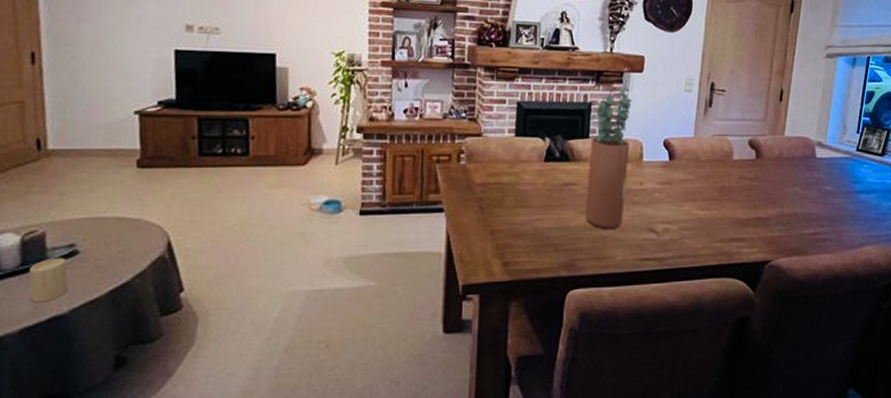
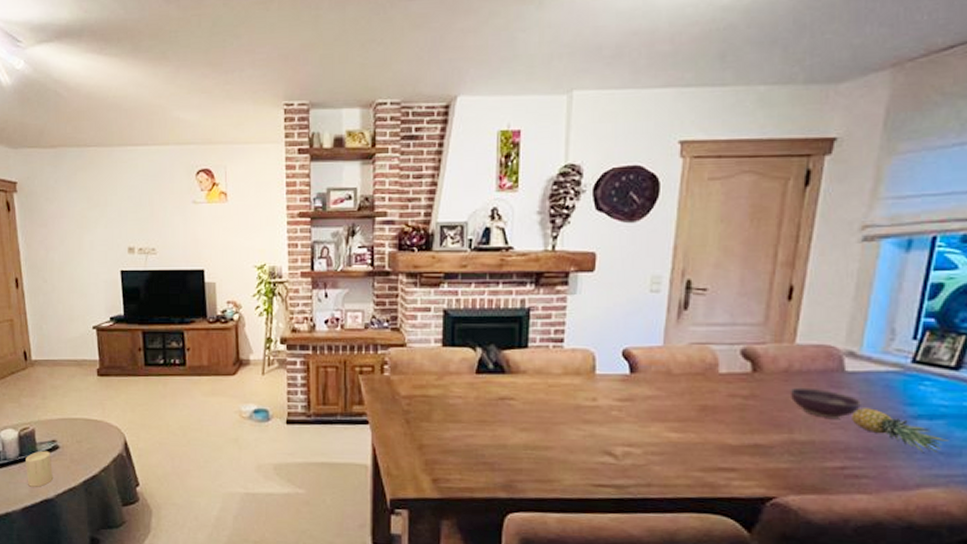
vase: present [584,81,632,229] -> none [524,282,581,449]
bowl: none [781,170,826,195] -> present [790,387,861,418]
fruit: none [820,186,879,219] -> present [852,408,949,452]

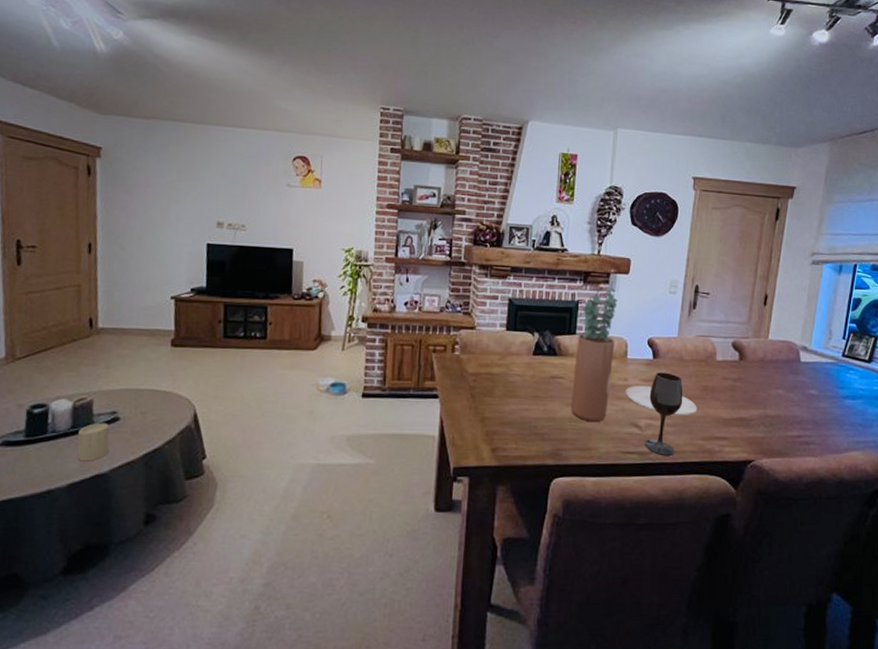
vase: none [524,282,581,449] -> present [570,282,618,422]
plate: none [594,406,693,442] -> present [625,385,697,415]
wine glass: none [623,390,673,490] -> present [645,372,683,456]
bowl: present [790,387,861,418] -> none [764,373,810,398]
fruit: present [852,408,949,452] -> none [804,390,865,424]

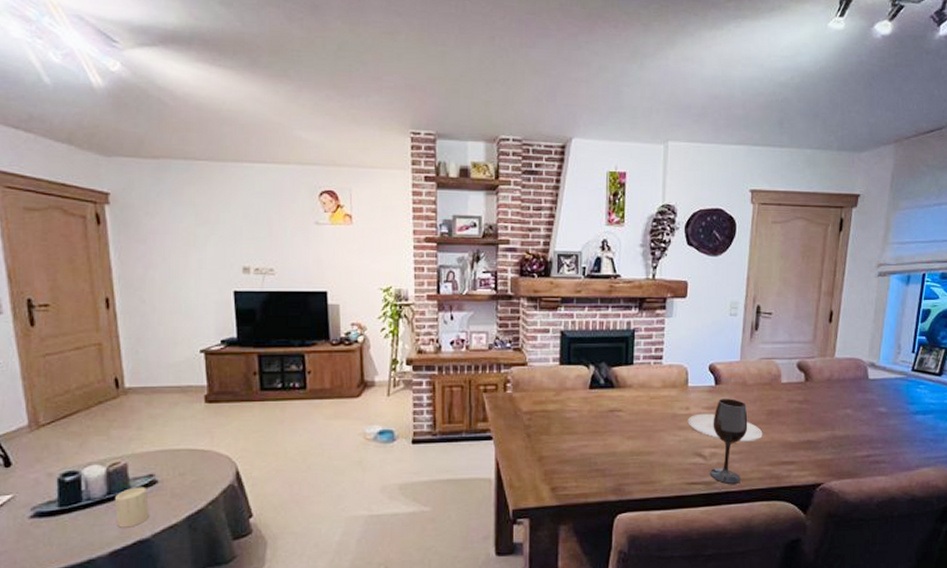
vase: present [570,282,618,422] -> none [631,307,676,454]

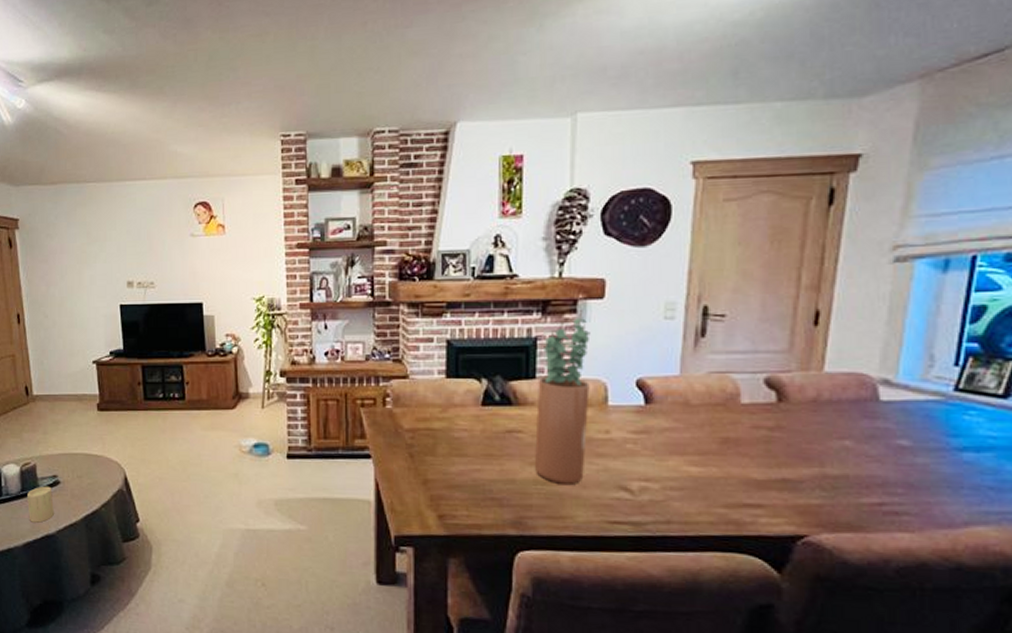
vase: none [631,307,676,454] -> present [534,310,590,484]
plate: present [687,413,763,442] -> none [608,438,714,476]
wine glass: present [710,399,748,484] -> none [640,421,692,527]

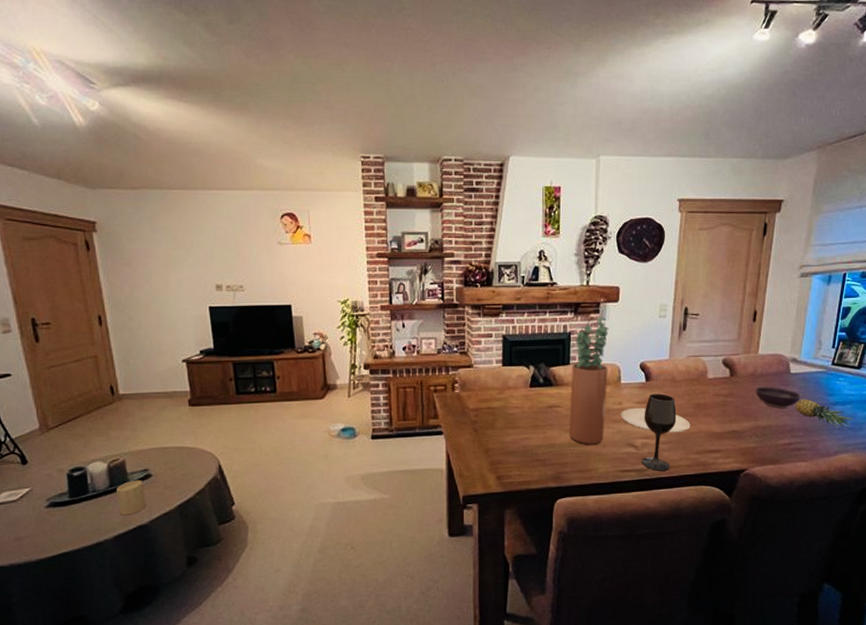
plate: none [608,438,714,476] -> present [620,407,691,433]
wine glass: none [640,421,692,527] -> present [642,394,677,471]
bowl: none [819,418,899,451] -> present [755,386,801,408]
fruit: none [889,439,1000,487] -> present [795,399,855,428]

